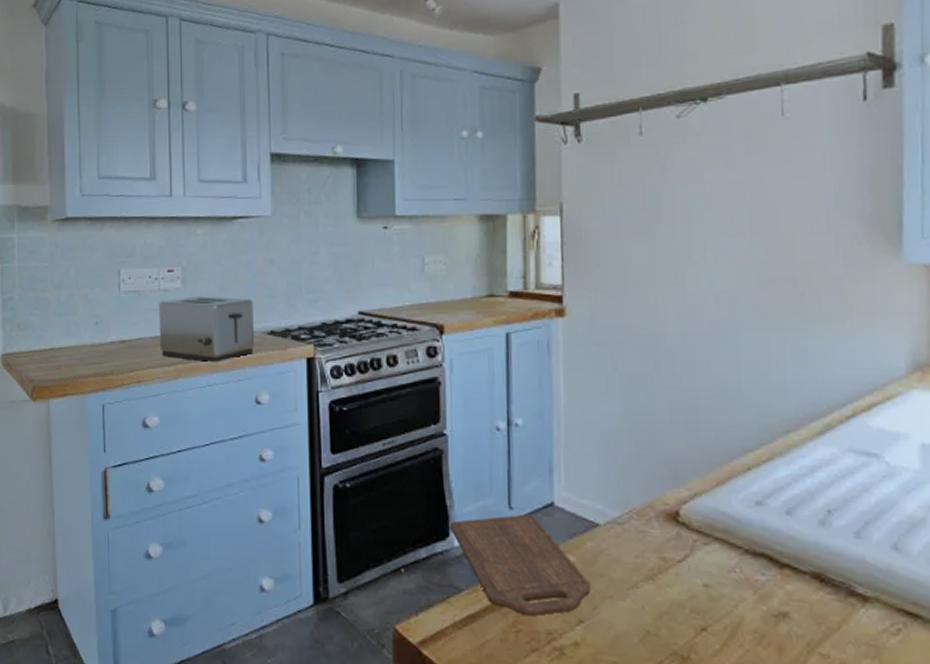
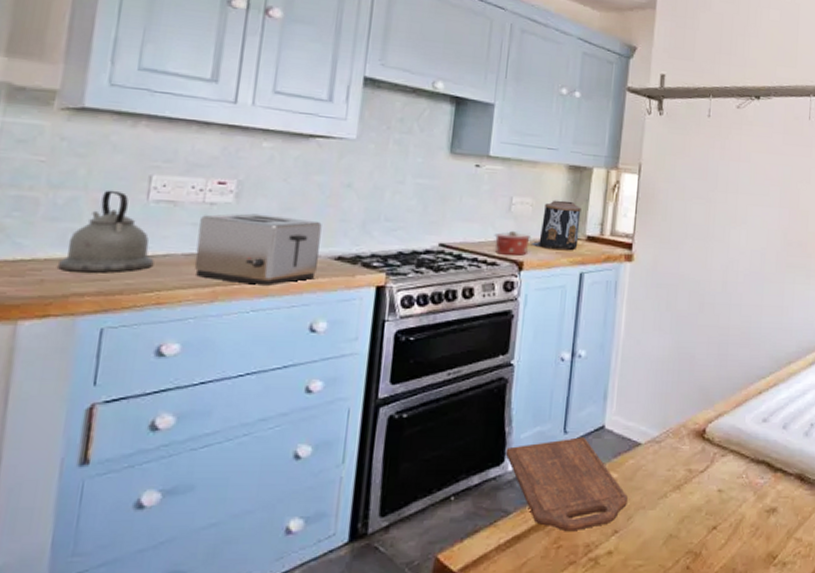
kettle: none [68,285,131,357] -> present [58,190,154,273]
casserole: none [410,292,449,320] -> present [494,230,532,257]
canister: none [449,254,500,310] -> present [531,200,581,251]

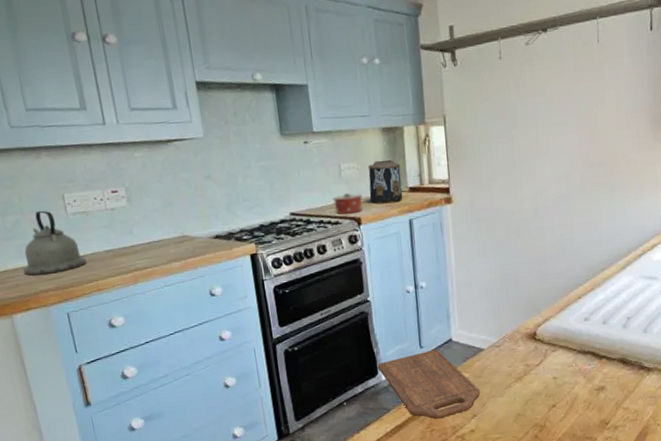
toaster: present [194,213,322,287] -> none [108,210,203,267]

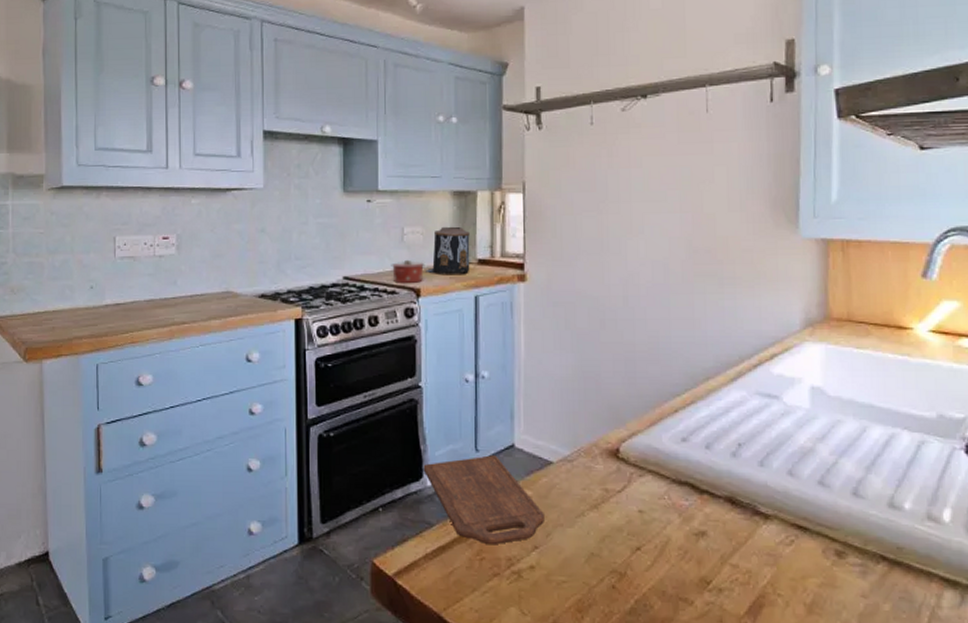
kettle: present [24,210,87,276] -> none [63,251,126,320]

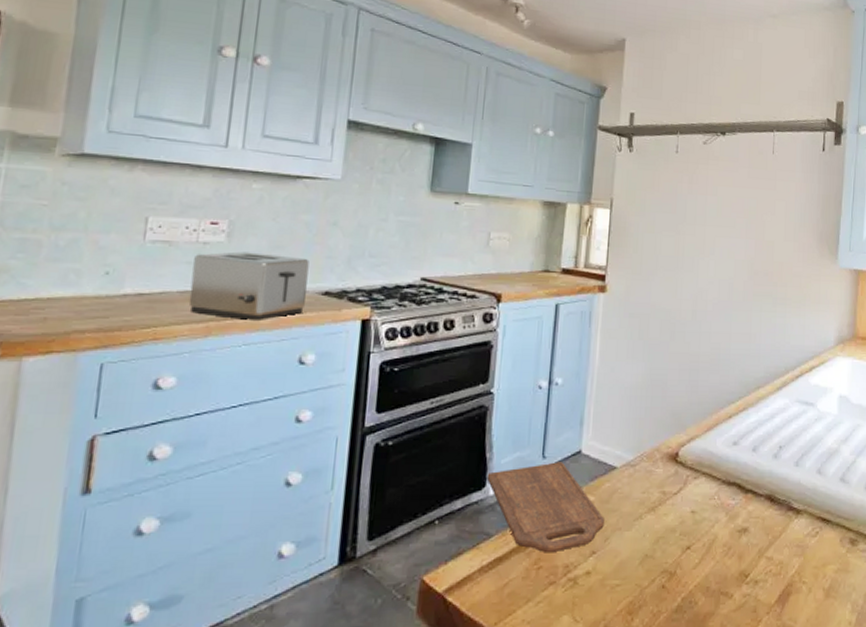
toaster: none [154,262,245,324] -> present [188,251,310,322]
casserole: present [391,259,425,284] -> none [473,264,509,289]
canister: present [425,226,470,276] -> none [508,234,556,283]

